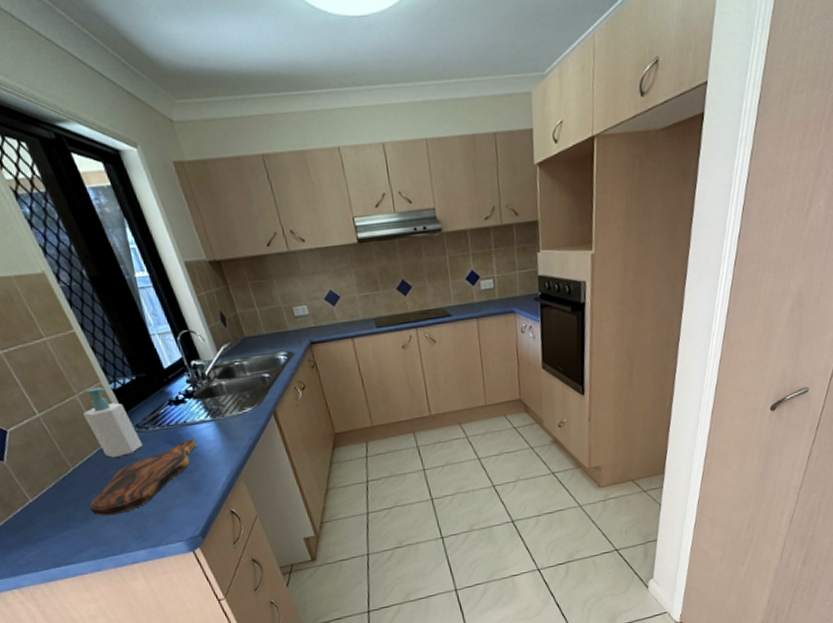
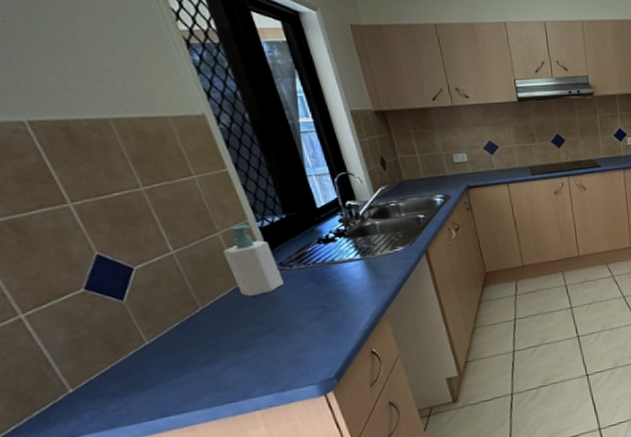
cutting board: present [89,439,196,516] -> none [214,277,342,359]

